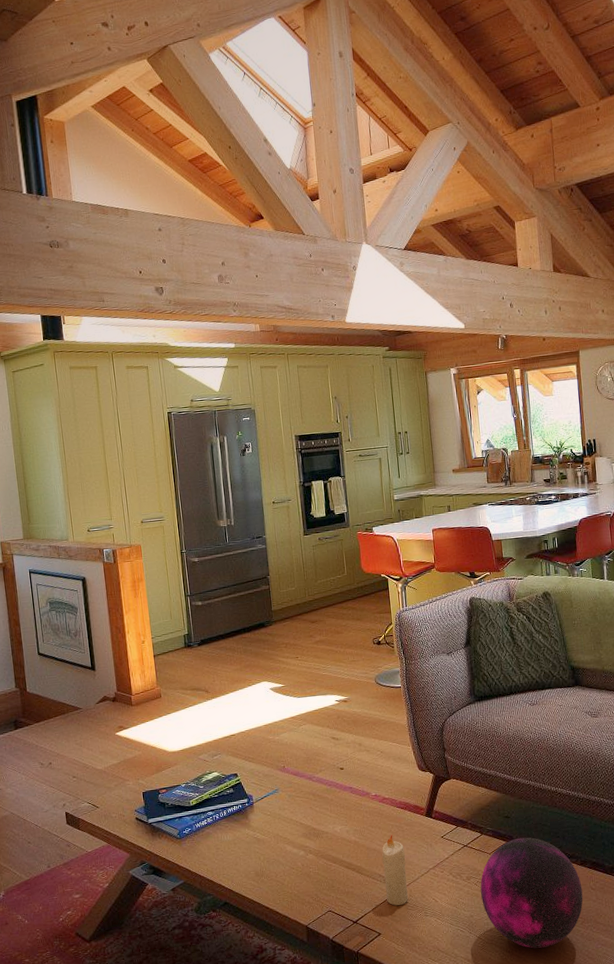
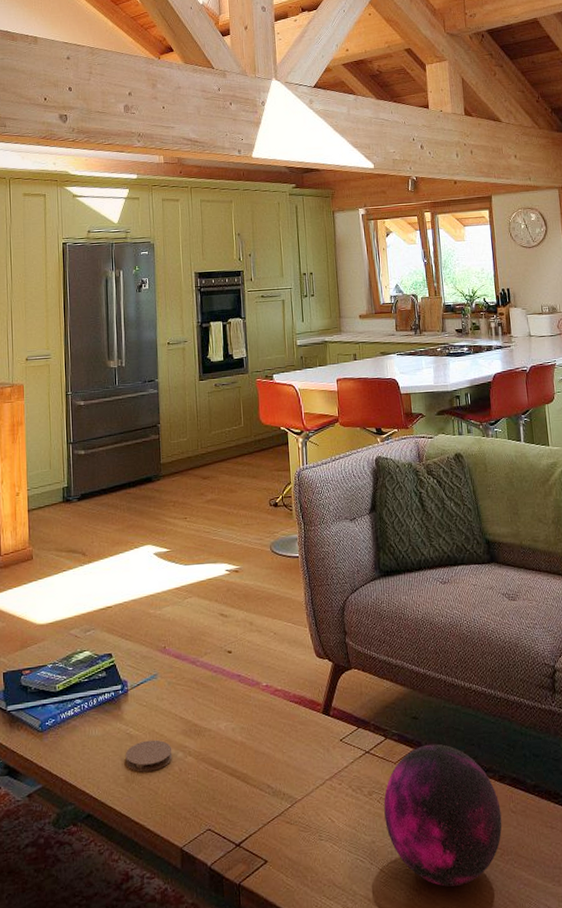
coaster: none [254,842,296,868] -> present [125,739,173,772]
candle: present [381,834,408,906] -> none [271,735,301,826]

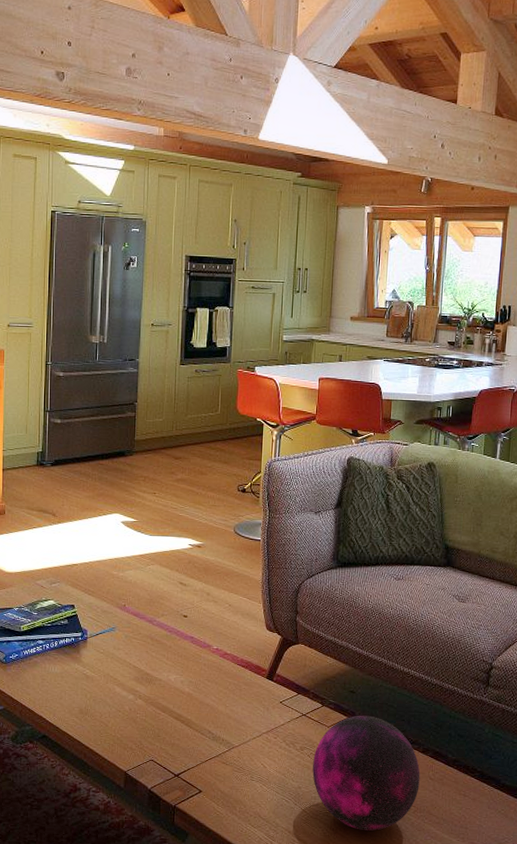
coaster: present [125,739,173,772] -> none [80,681,124,707]

